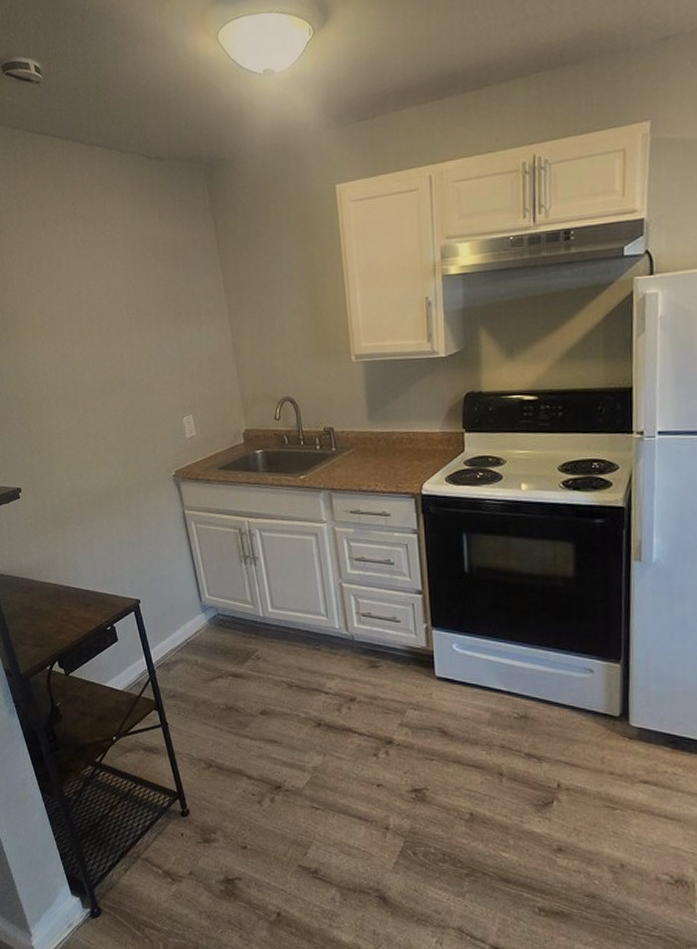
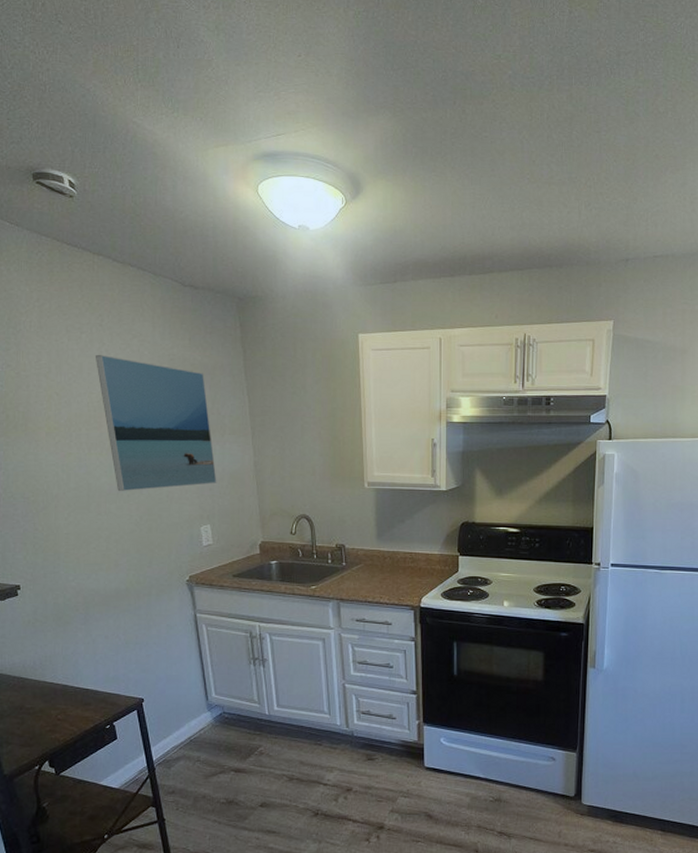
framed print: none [71,244,196,387] -> present [95,354,217,492]

